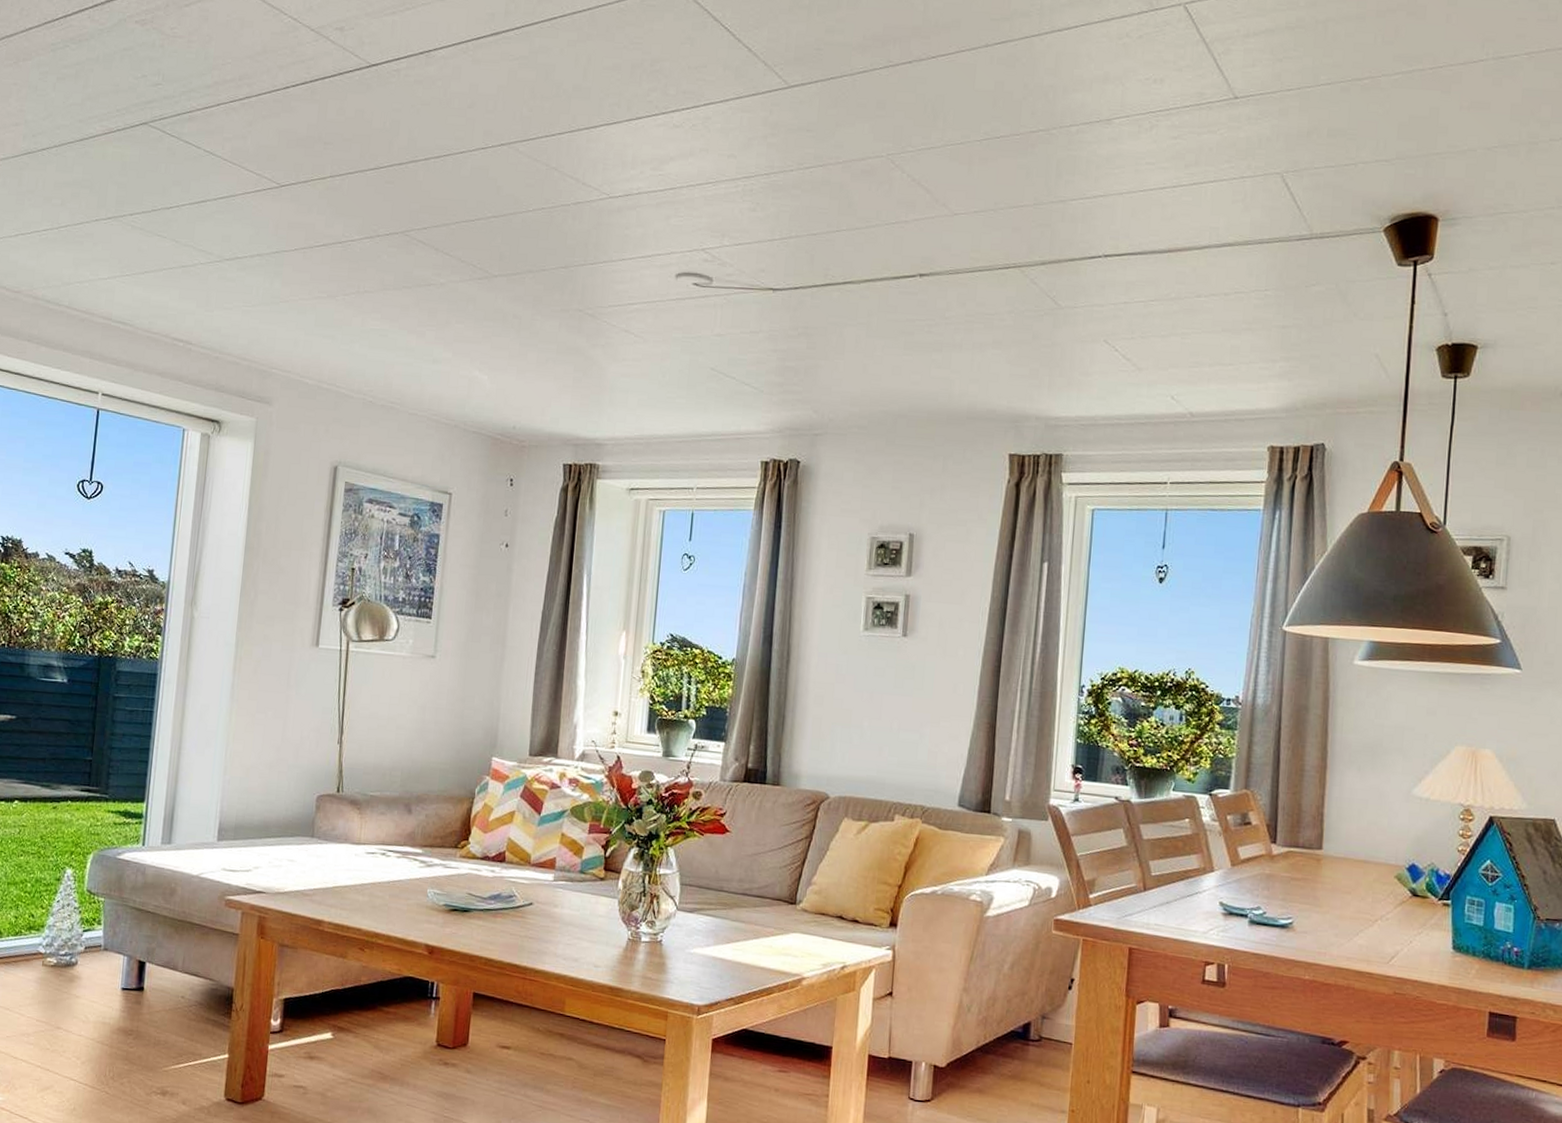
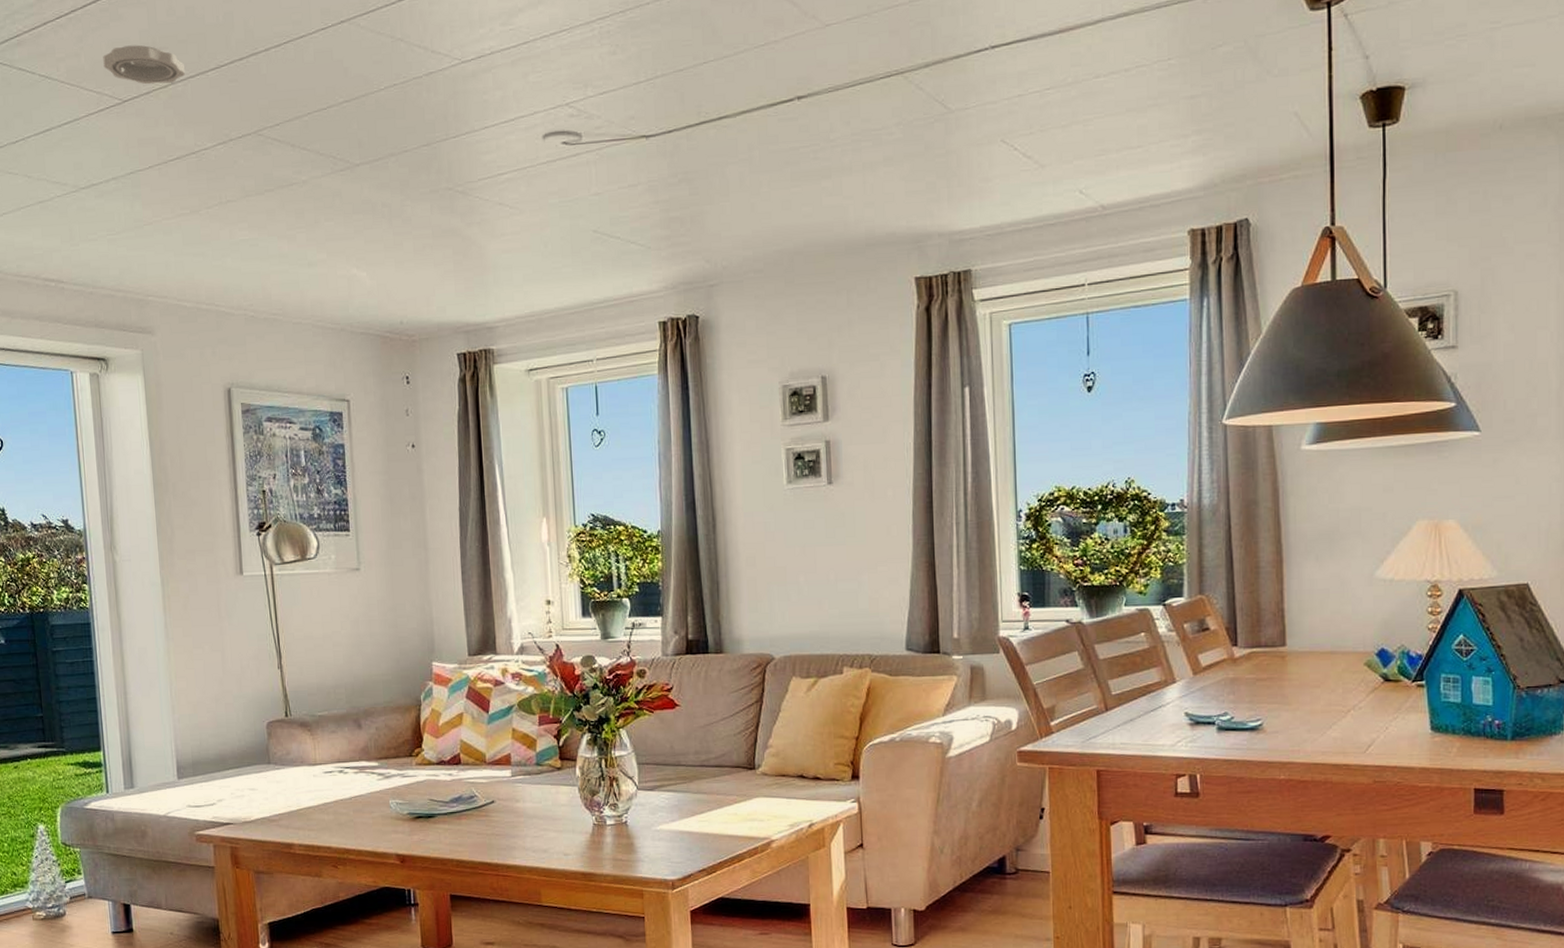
smoke detector: none [267,136,345,176] -> present [103,45,185,85]

